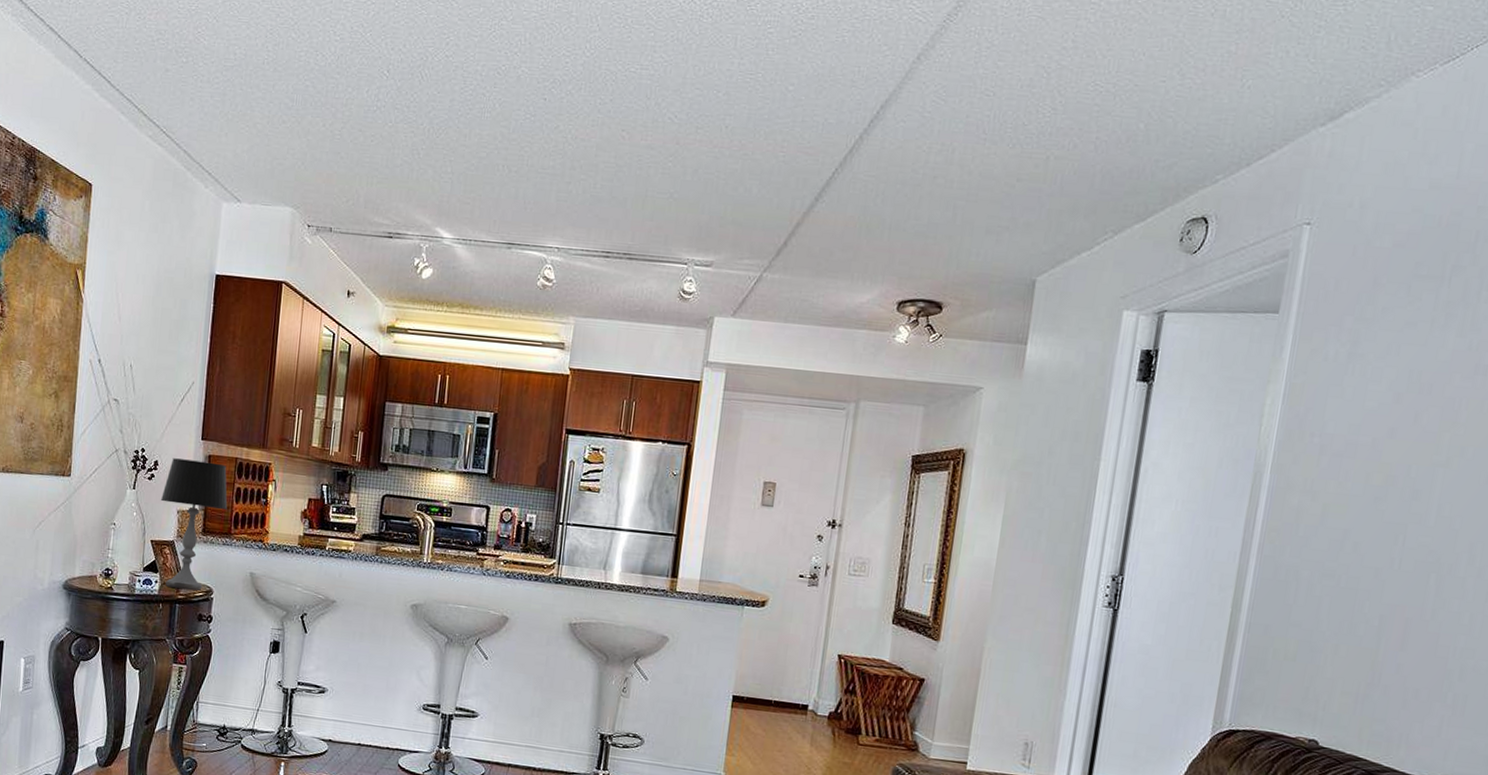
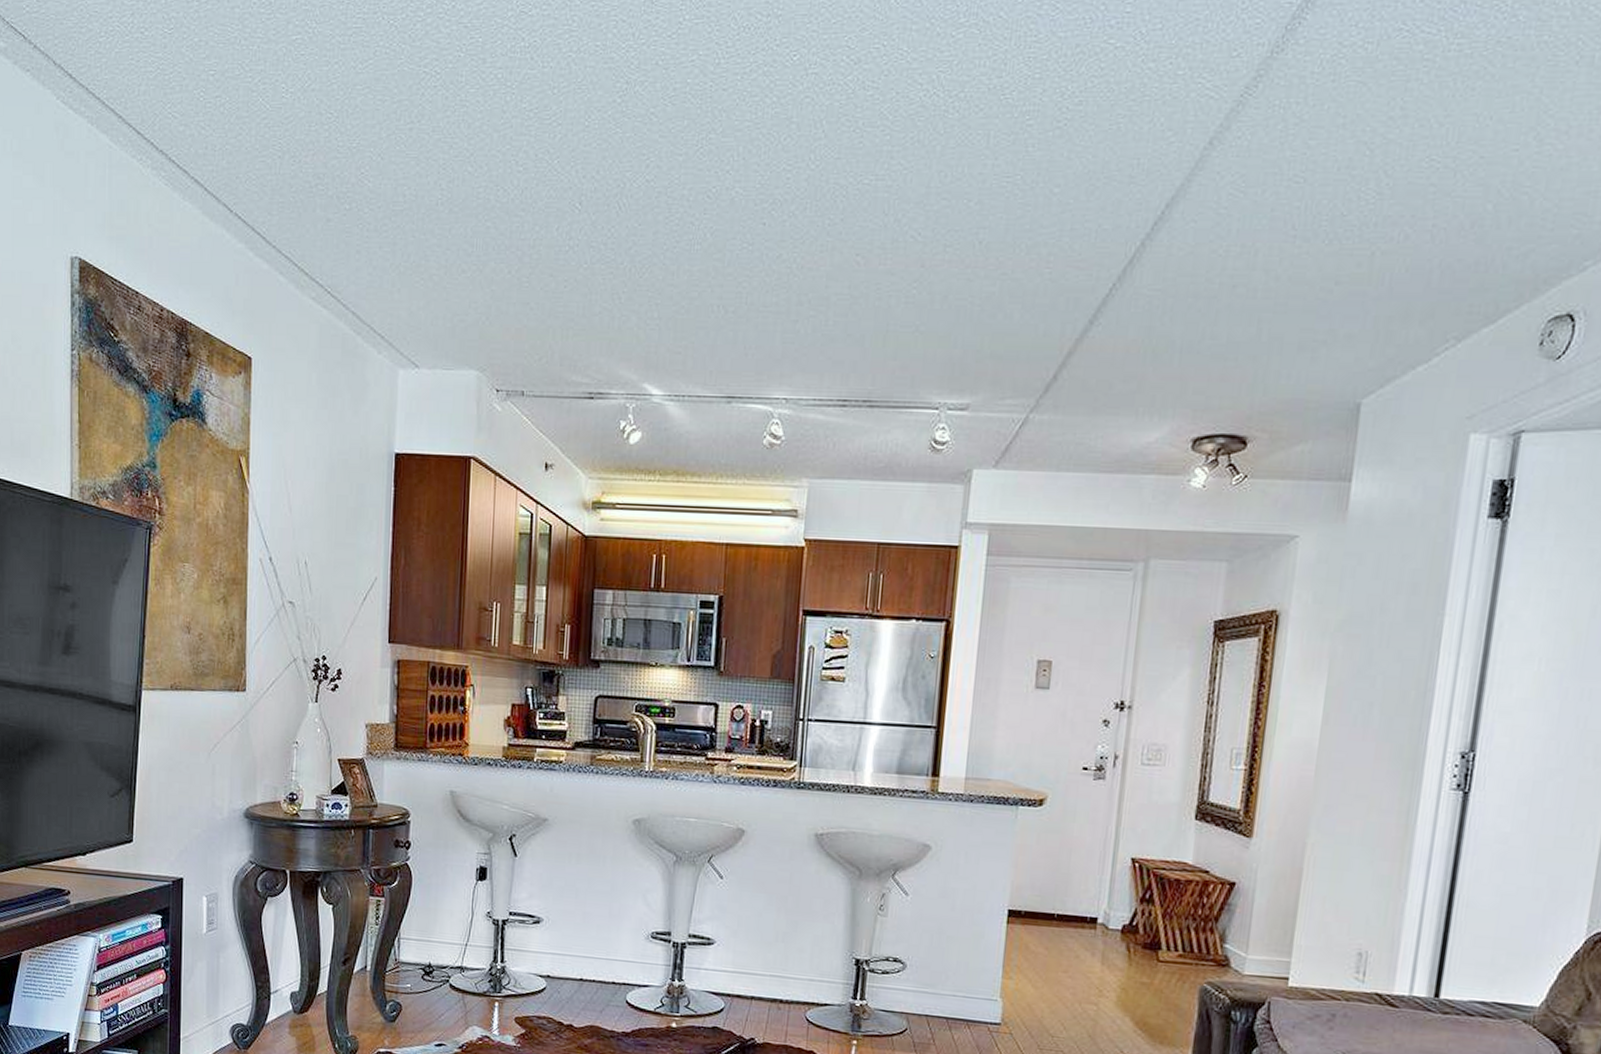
table lamp: present [160,458,228,591] -> none [346,665,421,814]

